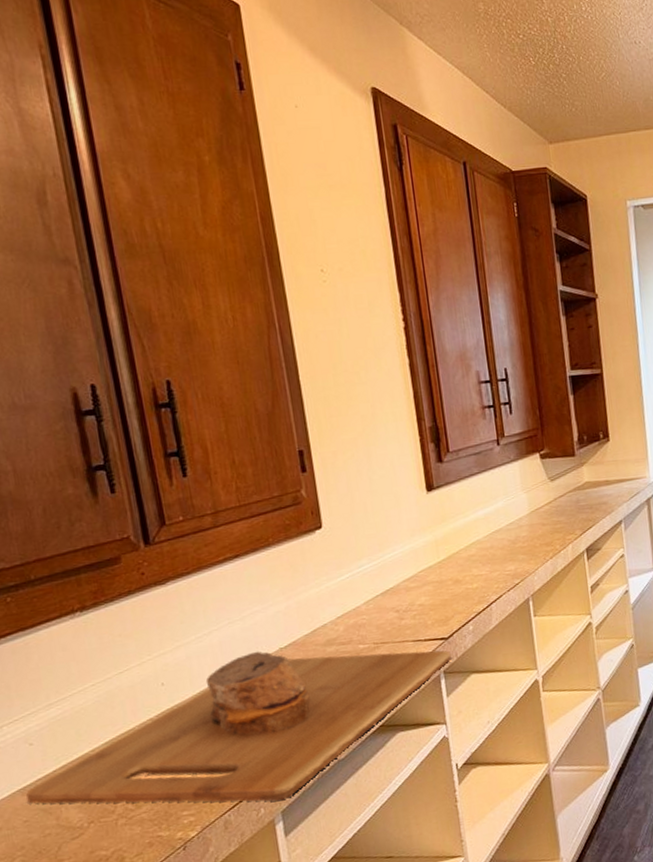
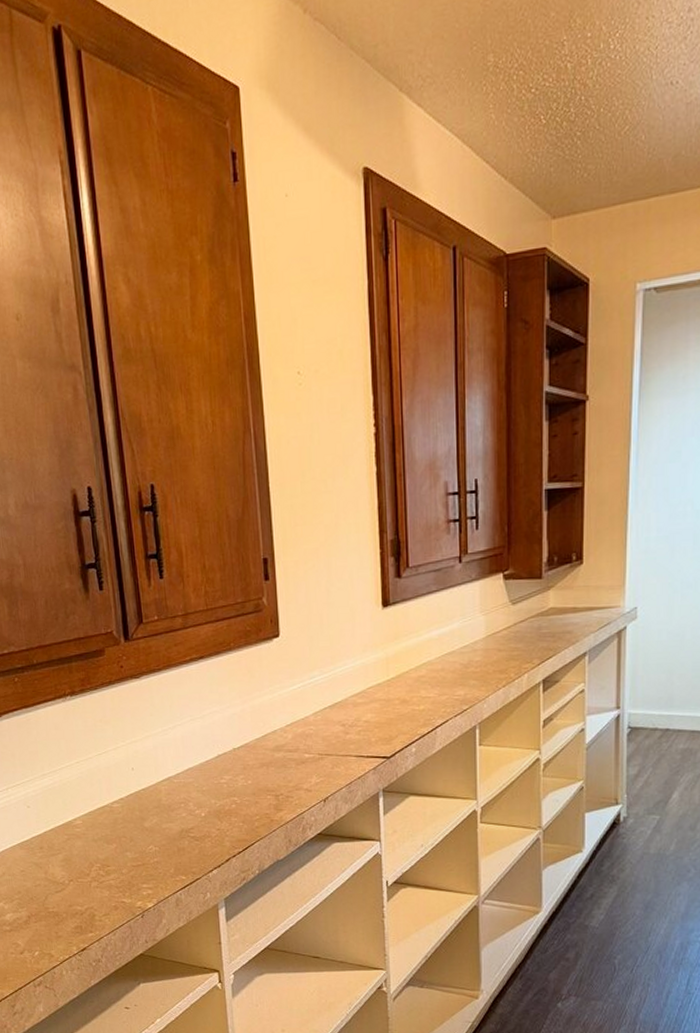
cutting board: present [26,650,453,804] -> none [23,749,393,889]

